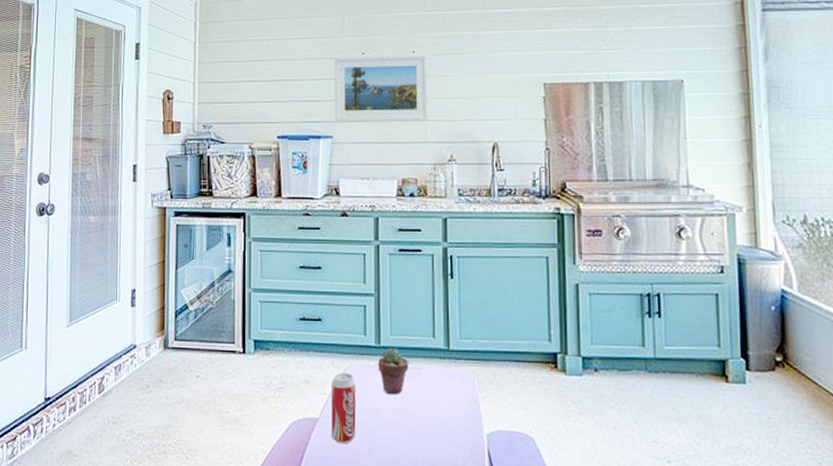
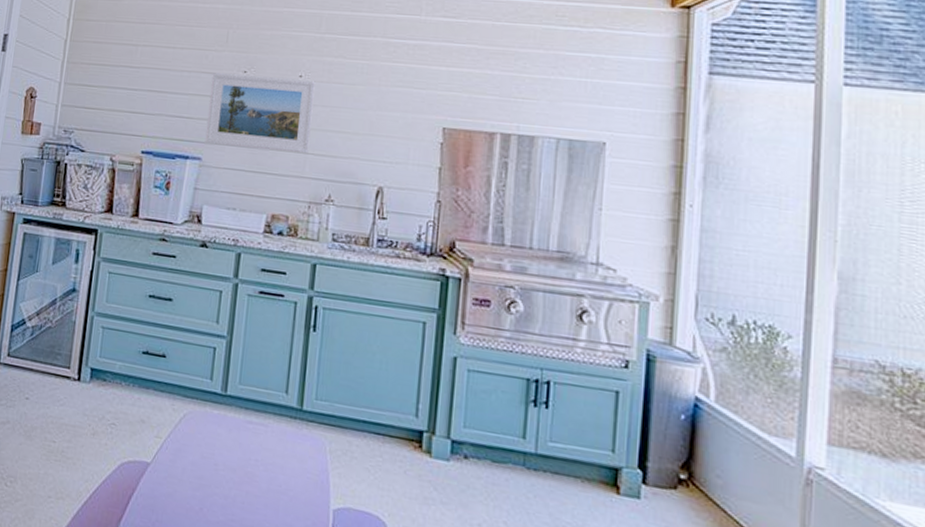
beverage can: present [331,373,356,444] -> none [162,417,195,496]
potted succulent: present [378,348,409,394] -> none [221,398,256,450]

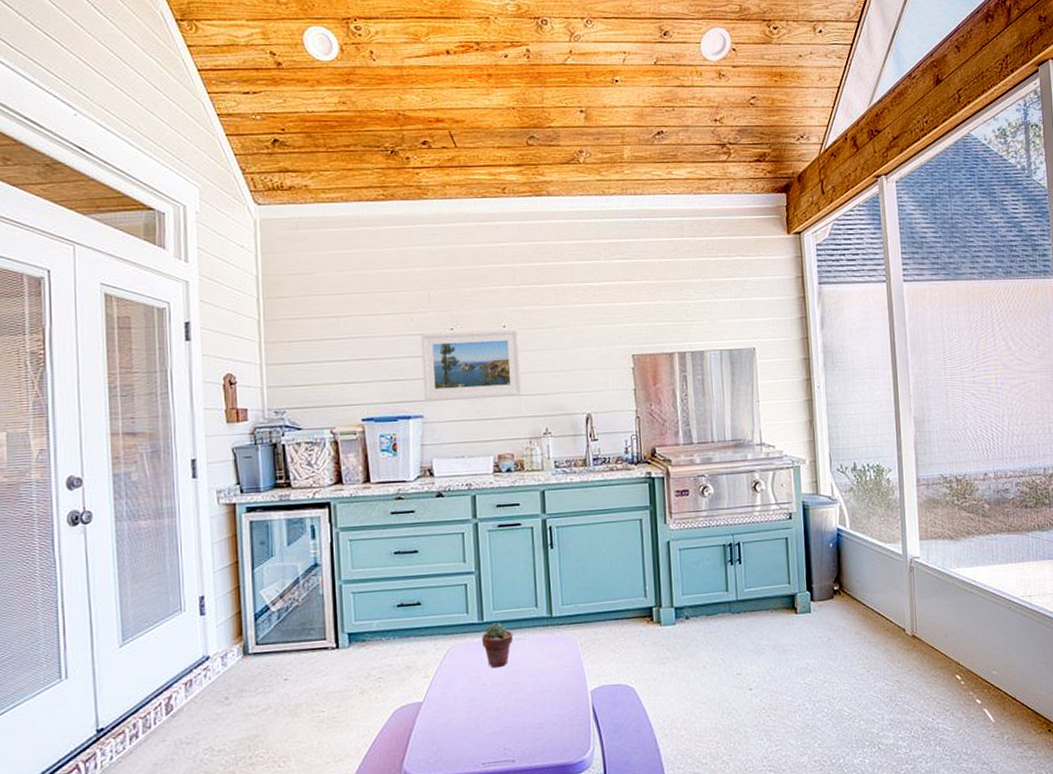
potted succulent: none [221,398,256,450] -> present [482,622,514,668]

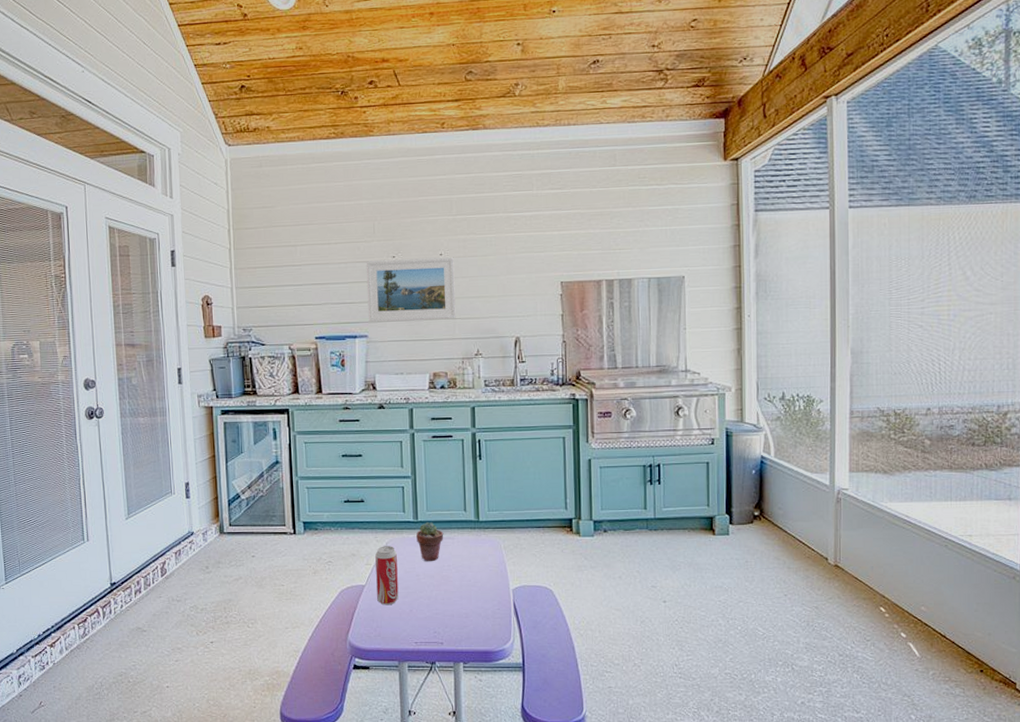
beverage can: none [434,653,463,724] -> present [375,546,399,606]

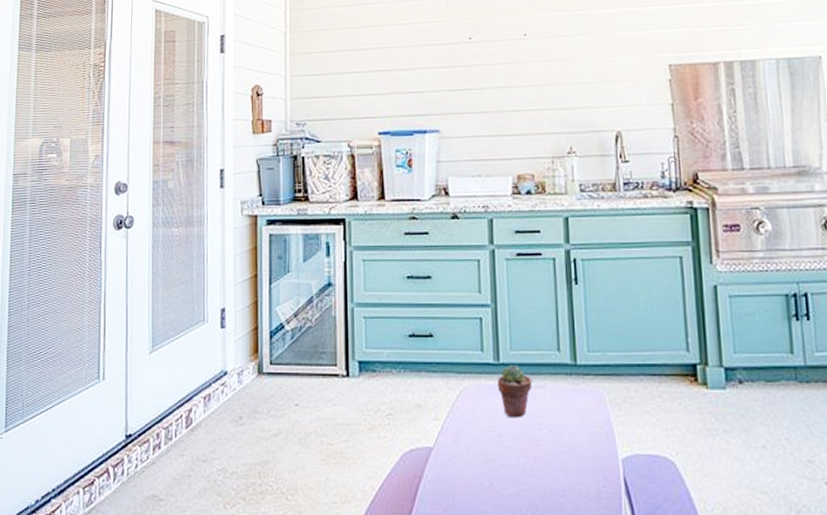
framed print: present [366,257,456,322] -> none [438,37,544,114]
beverage can: present [375,546,399,606] -> none [446,395,476,476]

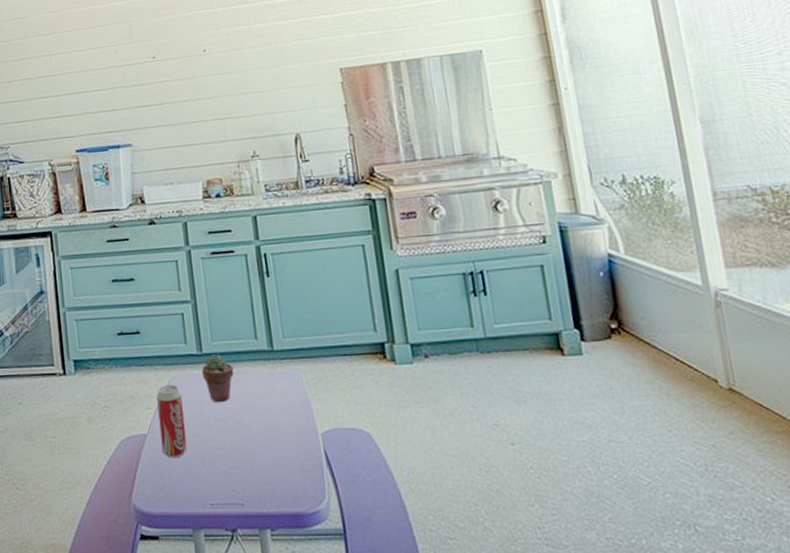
beverage can: none [446,395,476,476] -> present [156,385,187,459]

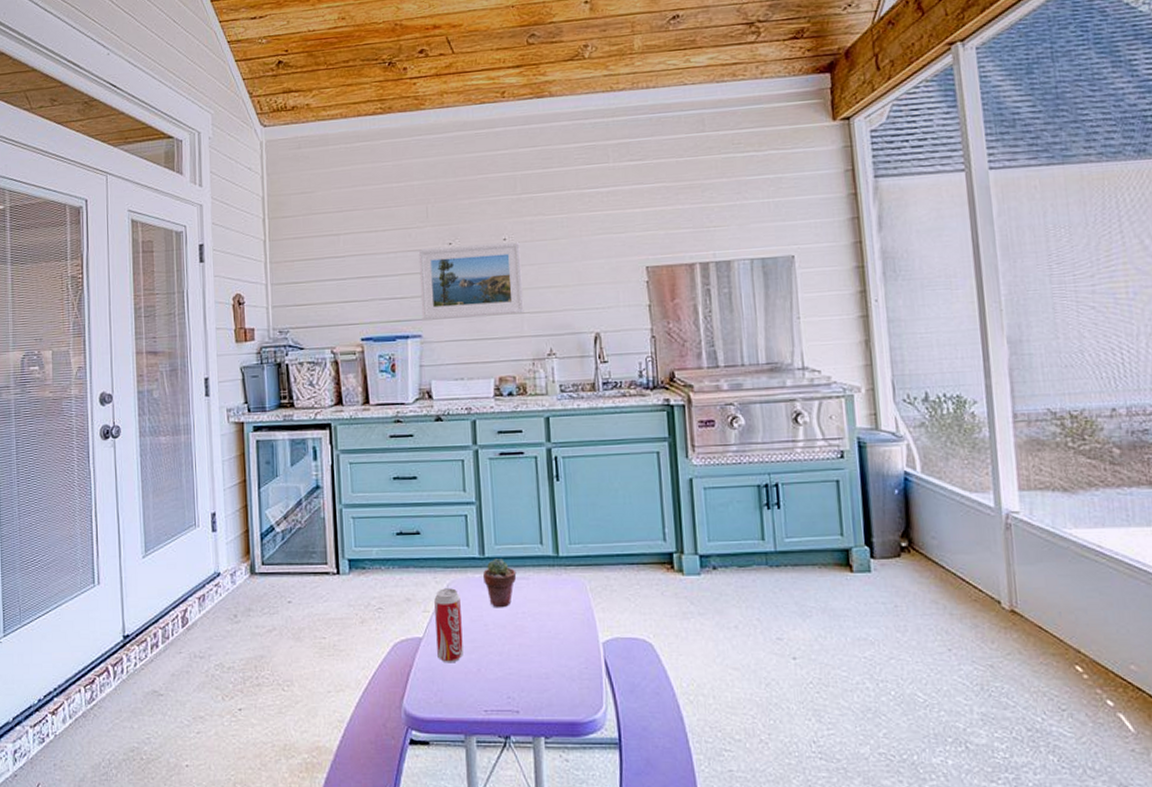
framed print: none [125,52,227,129] -> present [418,242,524,319]

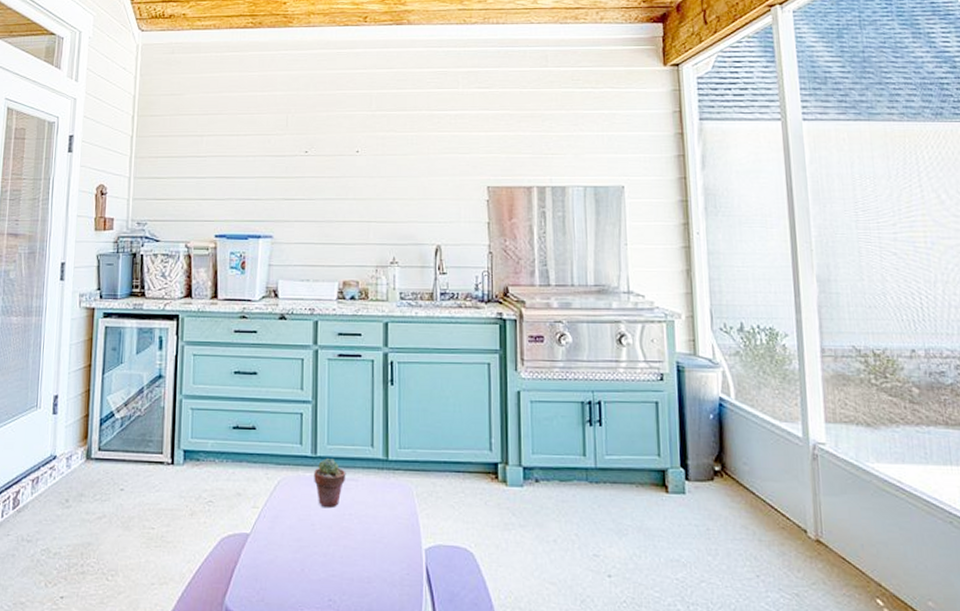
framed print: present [418,242,524,319] -> none [274,155,371,221]
beverage can: present [434,588,464,663] -> none [263,485,290,562]

